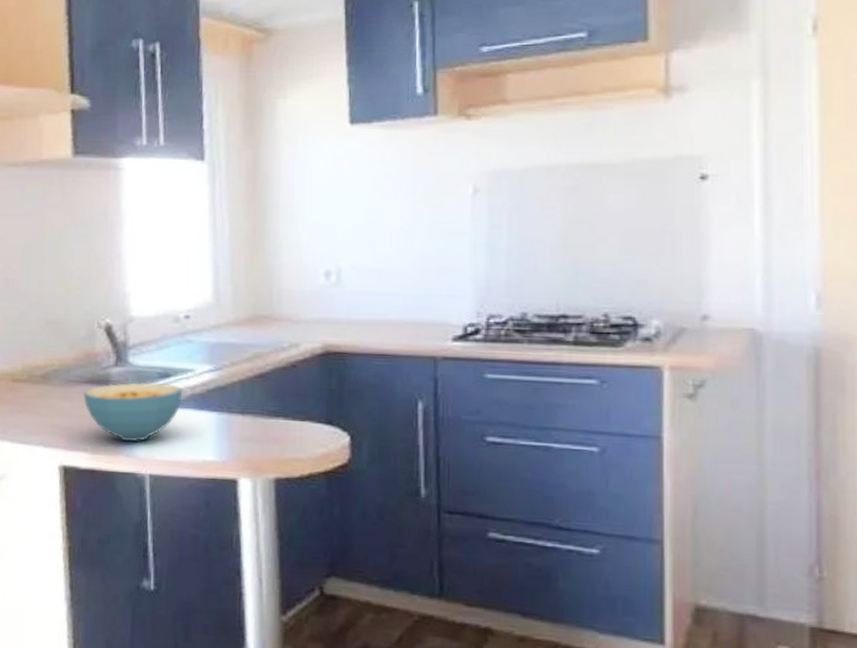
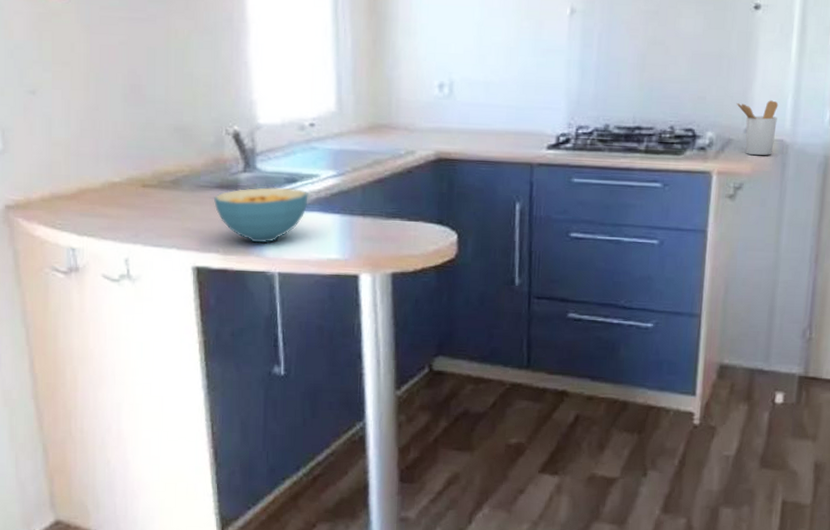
utensil holder: none [687,282,744,348] -> present [736,100,779,156]

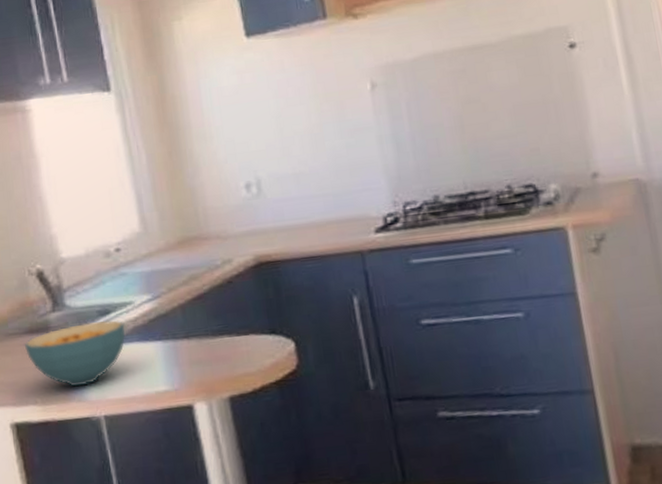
utensil holder: present [736,100,779,156] -> none [575,138,630,202]

